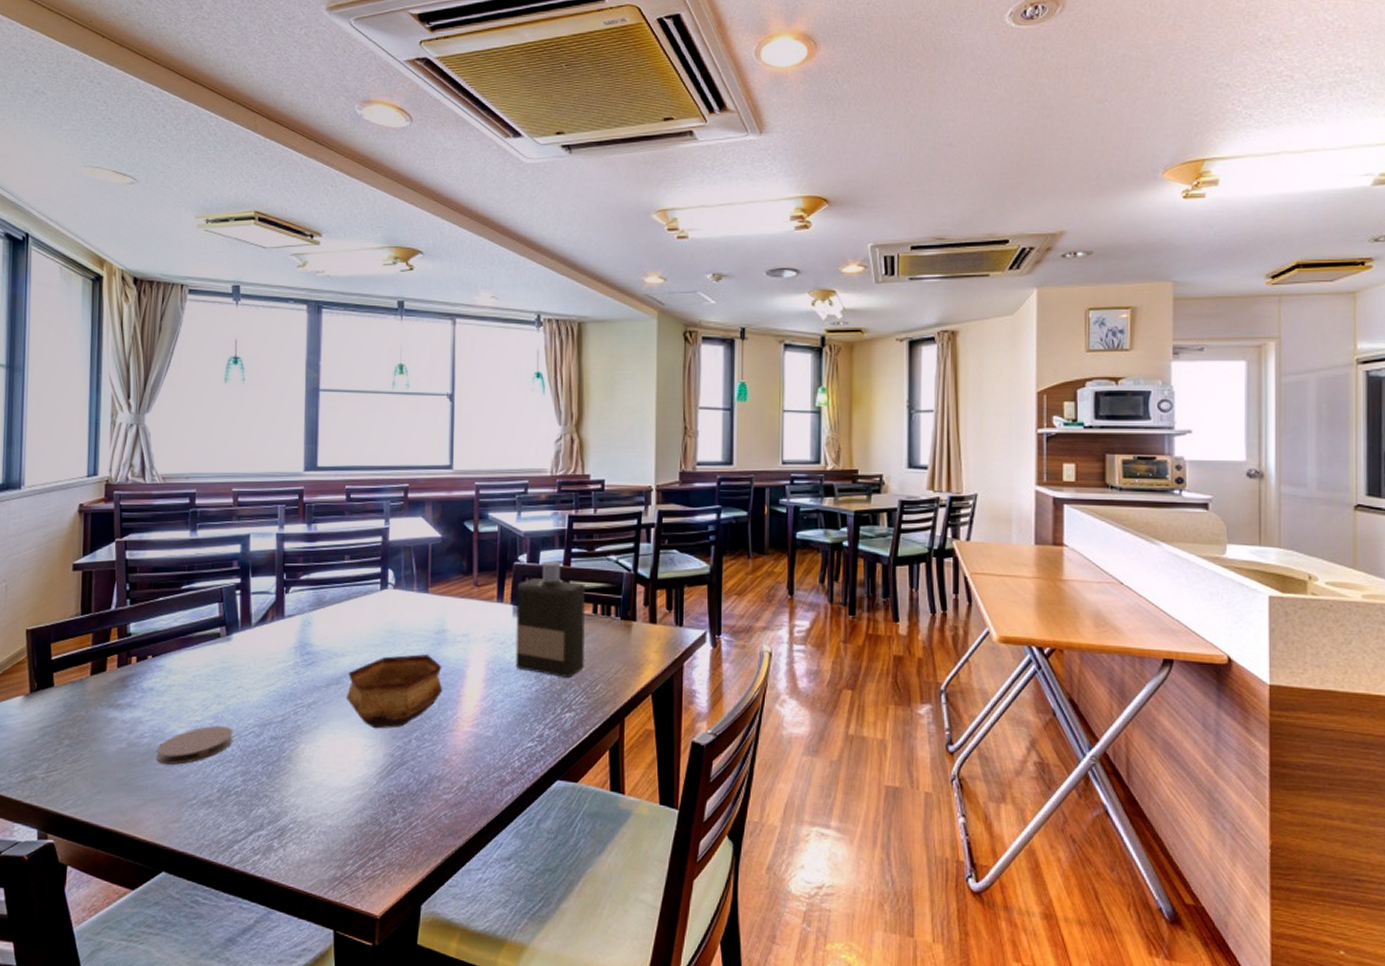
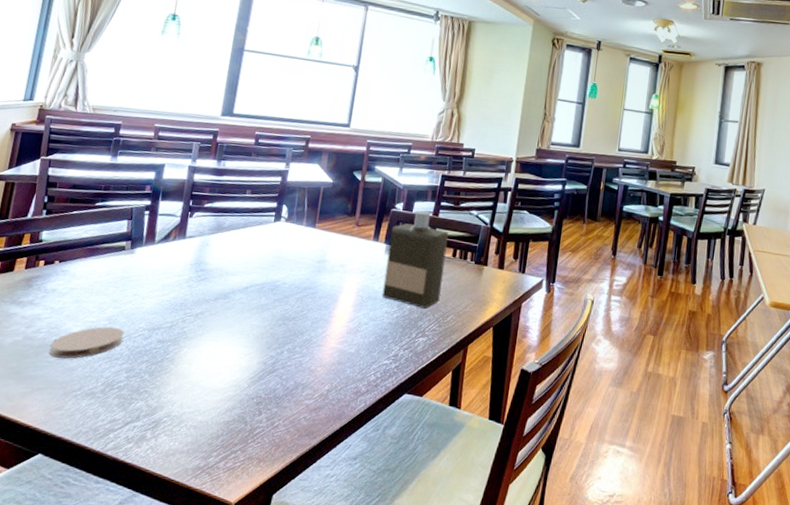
bowl: present [345,654,443,729] -> none [230,278,319,340]

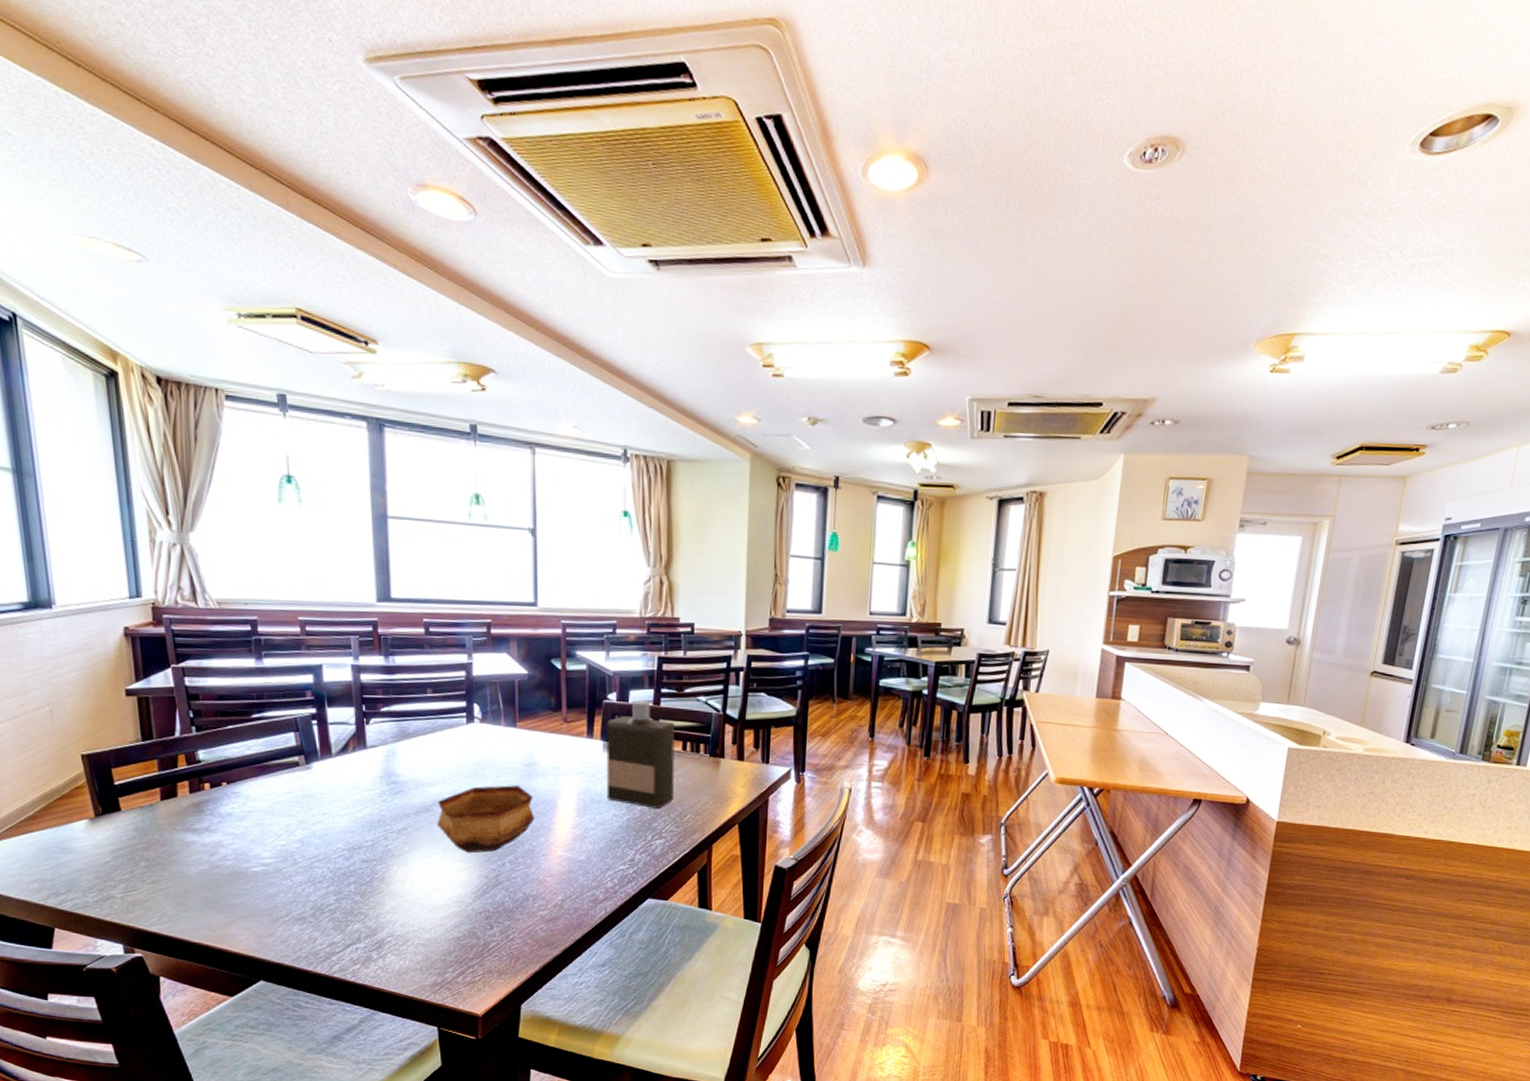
coaster: present [49,326,125,359] -> none [242,849,322,885]
bowl: none [230,278,319,340] -> present [436,785,535,853]

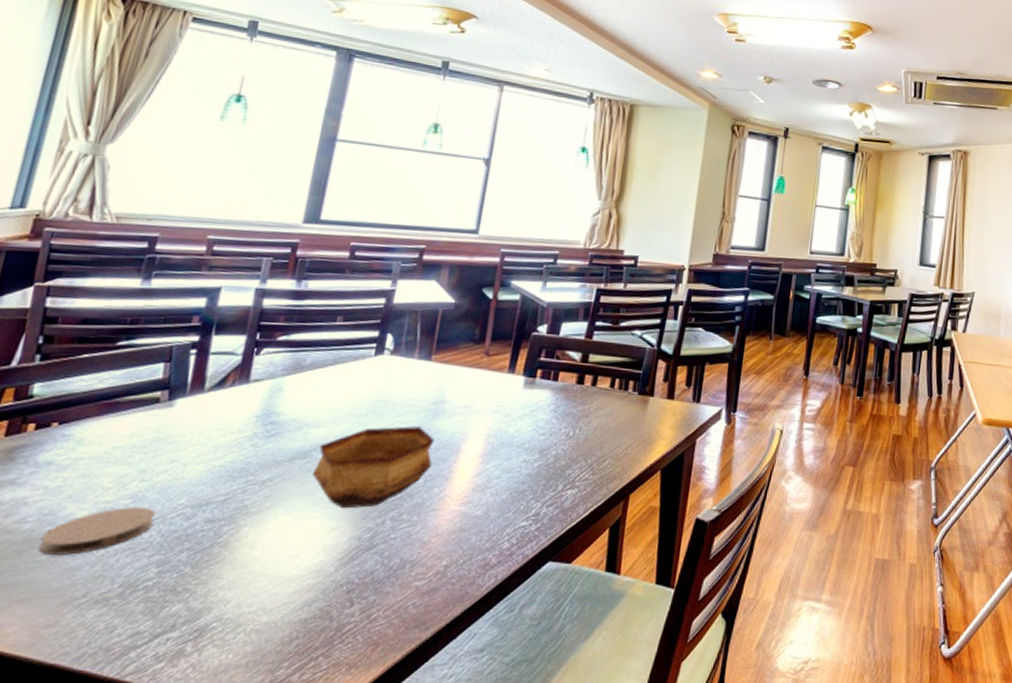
coaster: none [242,849,322,885] -> present [38,506,156,555]
bottle: present [606,700,675,809] -> none [519,332,606,453]

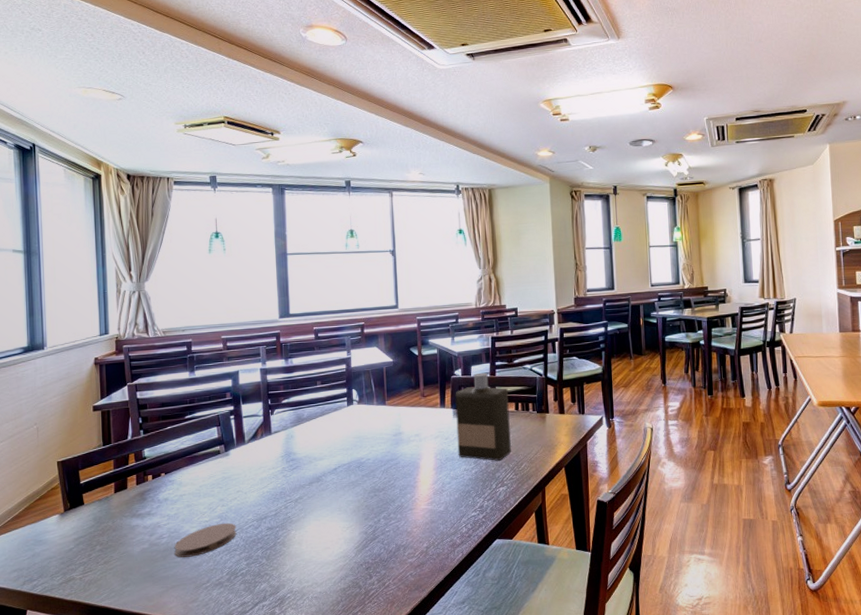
bowl: present [311,426,435,509] -> none [325,453,403,514]
bottle: none [519,332,606,453] -> present [455,372,511,461]

